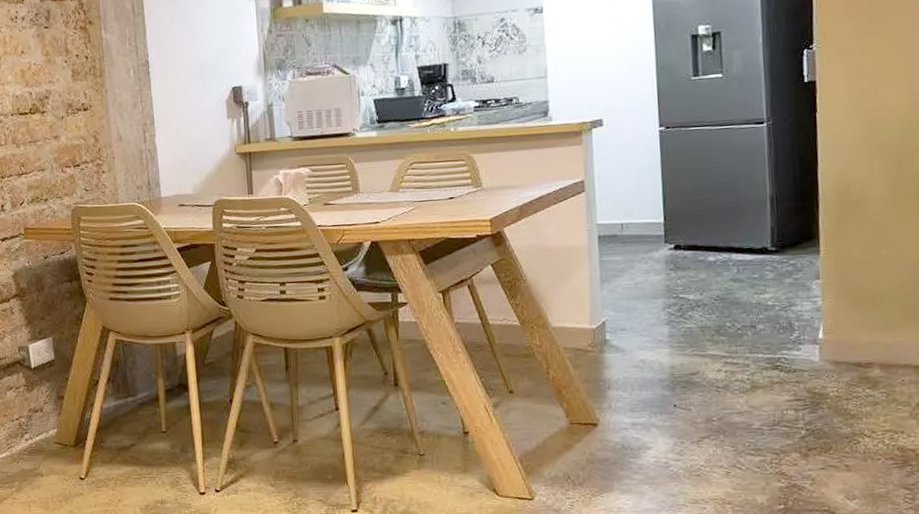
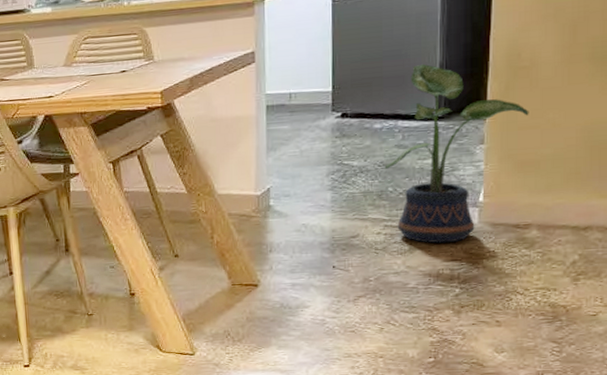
potted plant: none [721,196,863,382] -> present [384,63,529,244]

